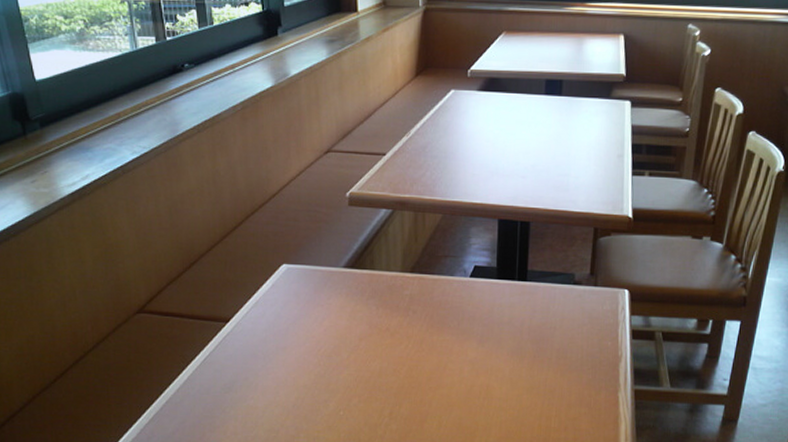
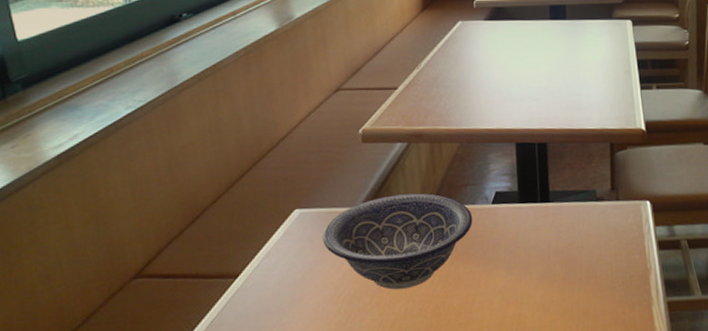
decorative bowl: none [307,259,450,350] -> present [322,193,473,290]

